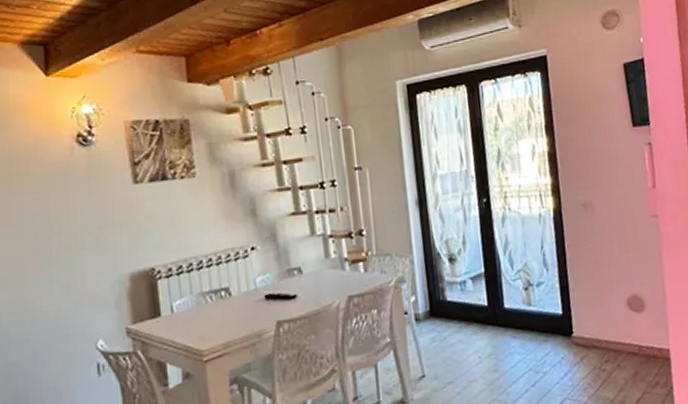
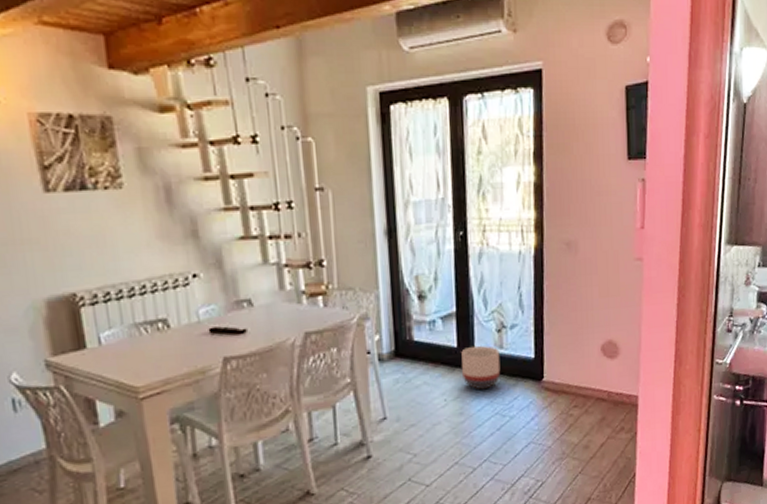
planter: none [492,303,531,347] -> present [461,345,501,390]

